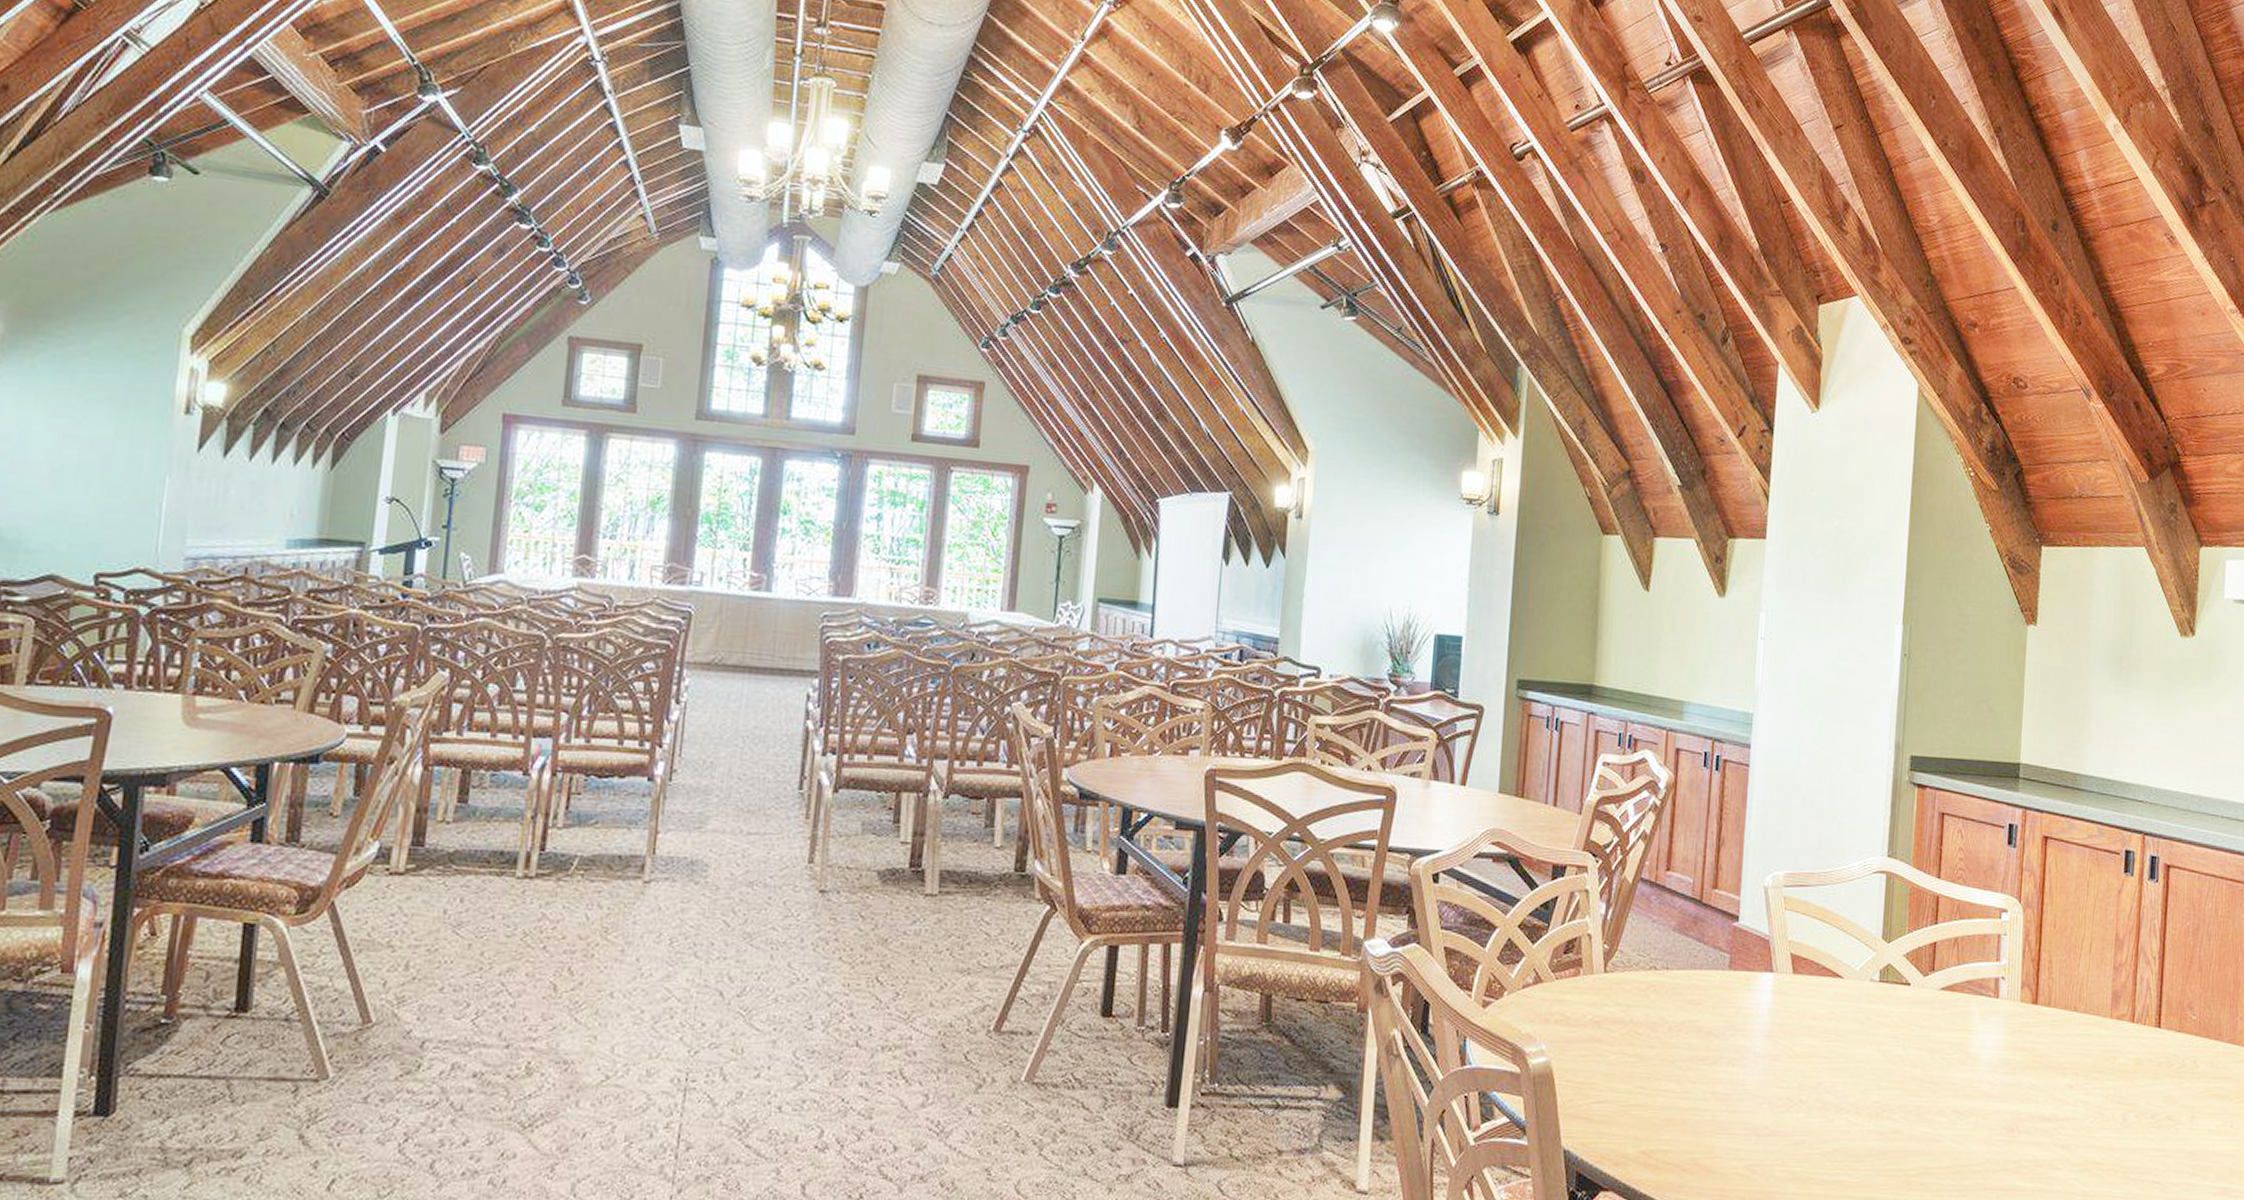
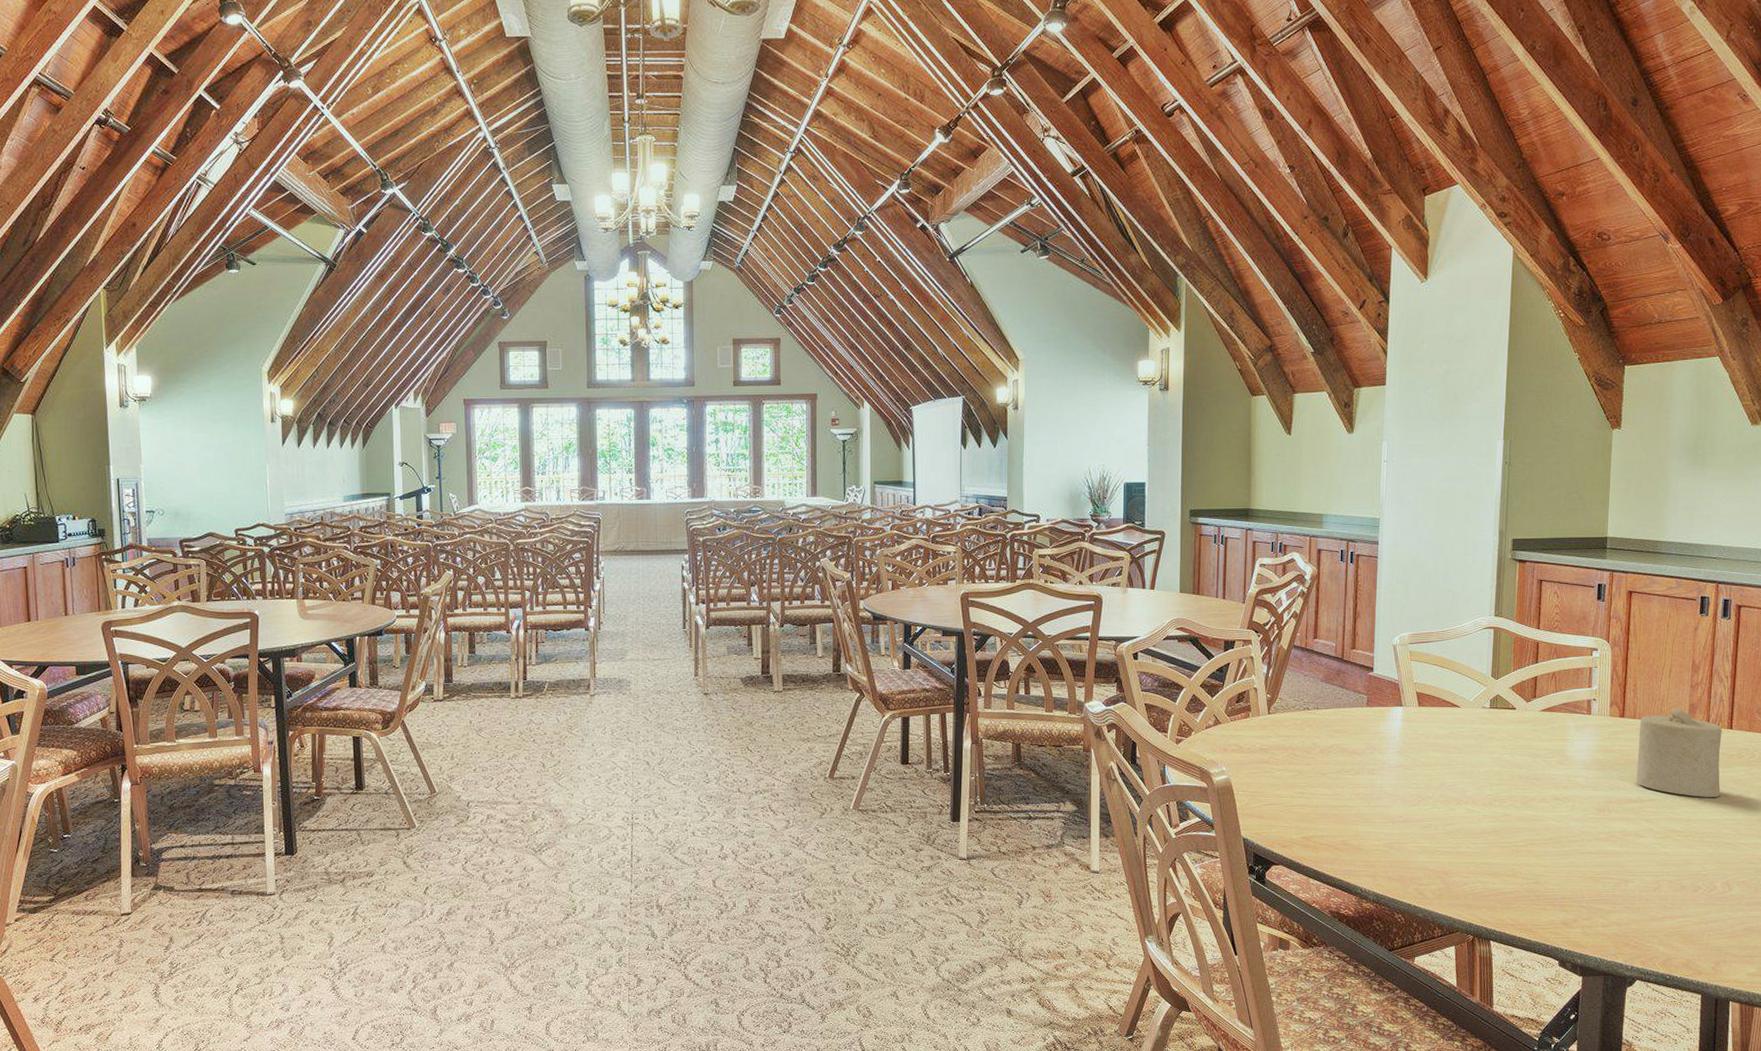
candle: none [2050,994,2149,1119] -> present [1636,707,1722,797]

